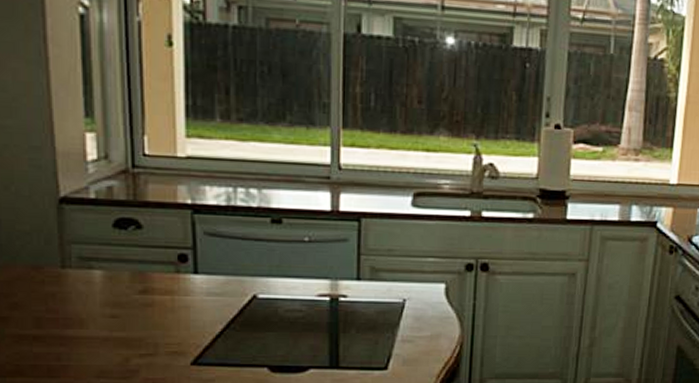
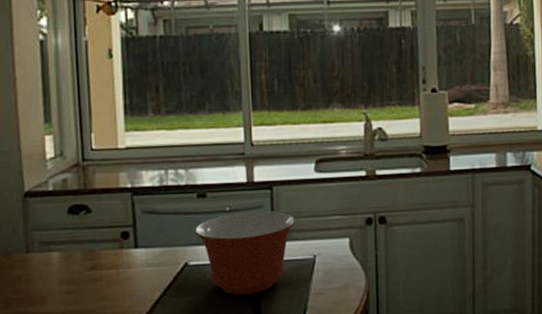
mixing bowl: none [266,244,386,336] -> present [195,211,296,295]

